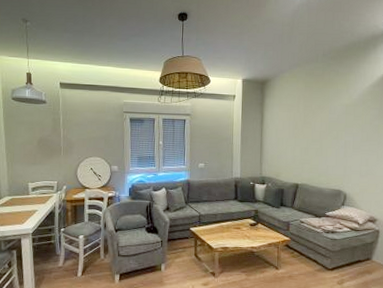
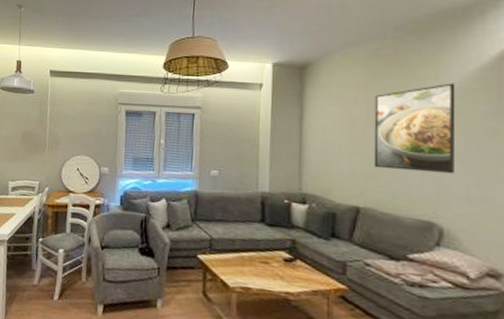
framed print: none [307,95,357,158] -> present [373,83,456,174]

